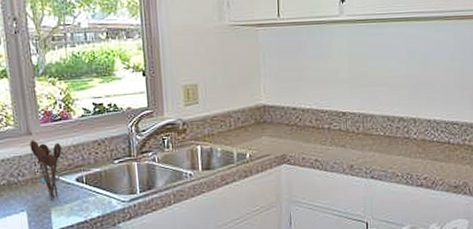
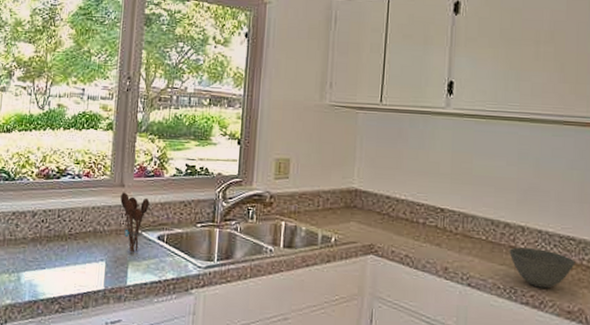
bowl: none [404,136,459,170] -> present [509,247,576,289]

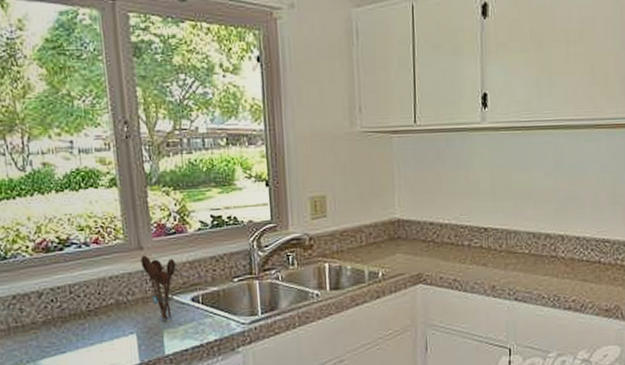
bowl: present [509,247,576,289] -> none [551,255,611,292]

